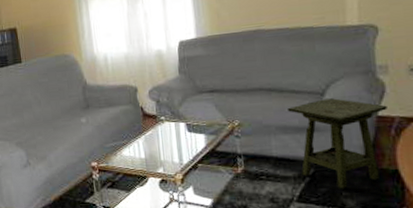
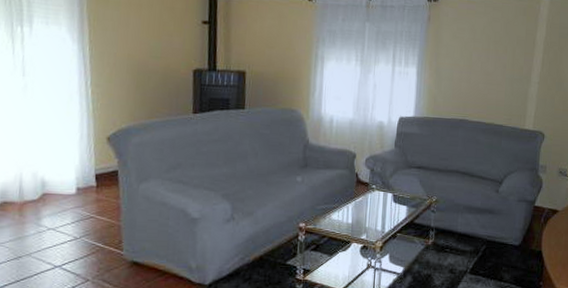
side table: present [288,98,387,189] -> none [475,187,542,264]

